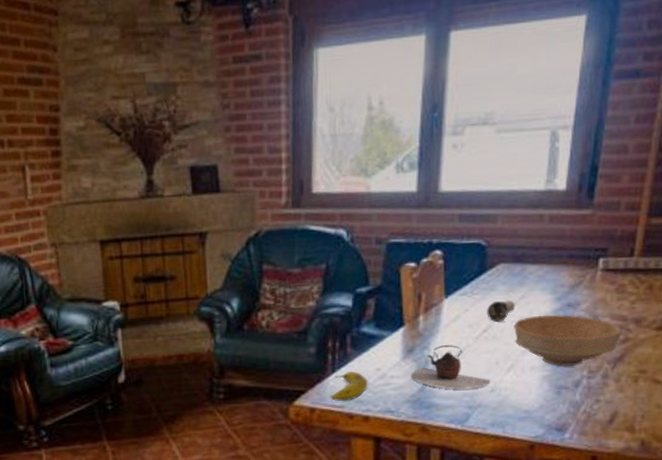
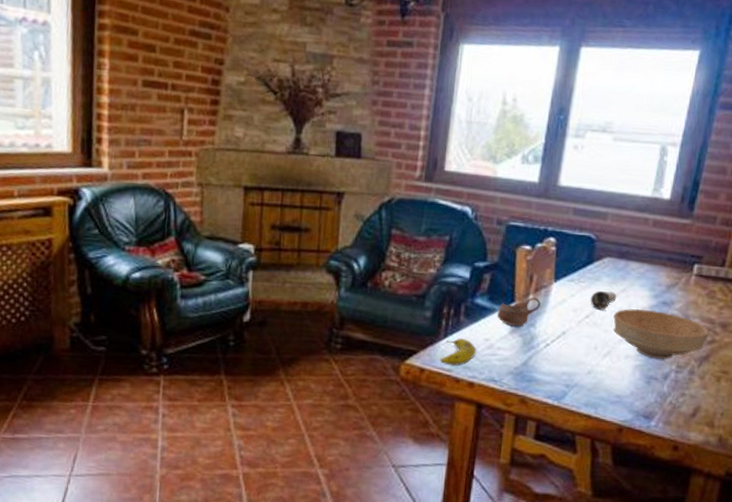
cup: none [387,317,432,352] -> present [497,297,541,327]
teapot: present [411,345,491,390] -> none [516,325,588,369]

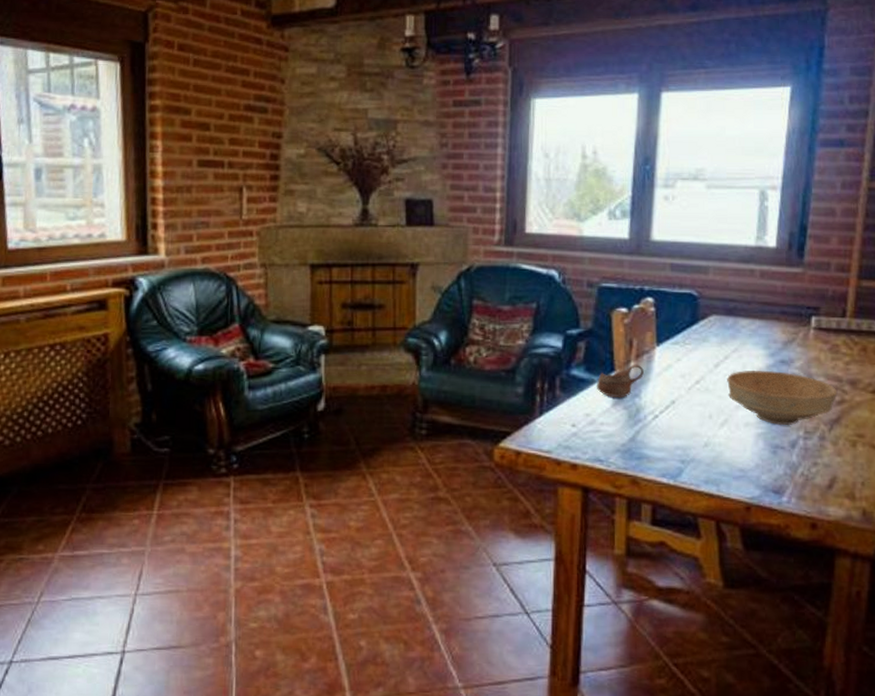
fruit: present [439,337,476,366] -> none [537,414,577,447]
candle: present [590,291,617,311] -> none [699,352,728,375]

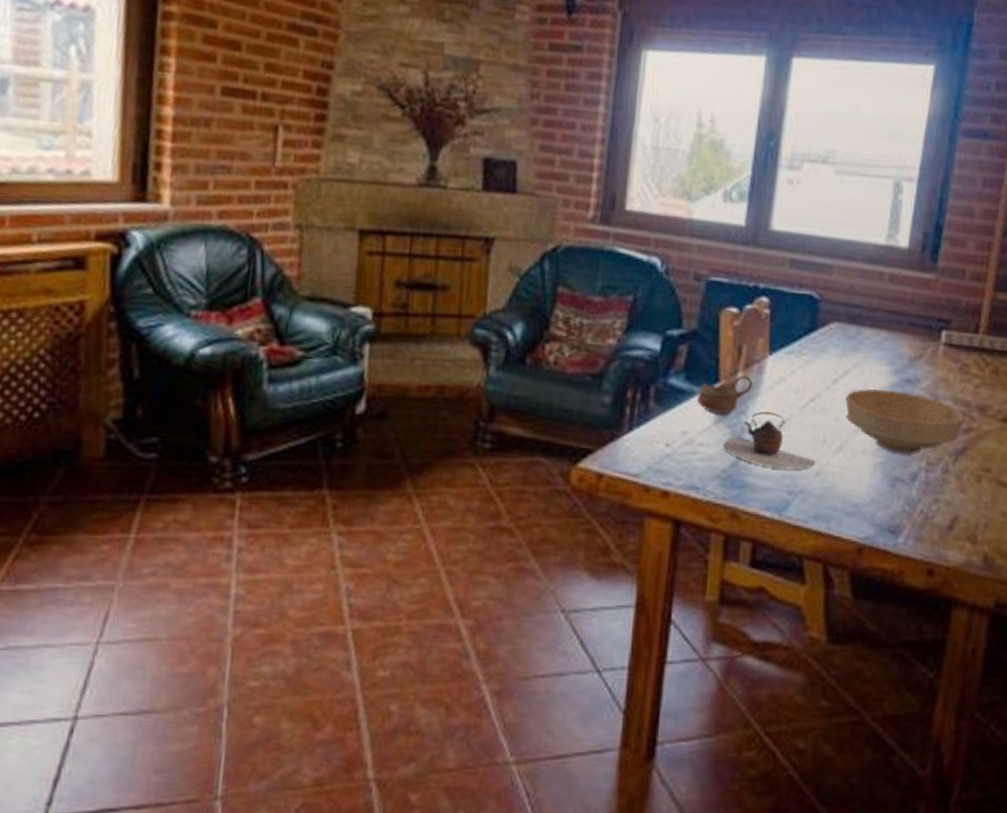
teapot: none [621,394,704,442] -> present [723,412,816,470]

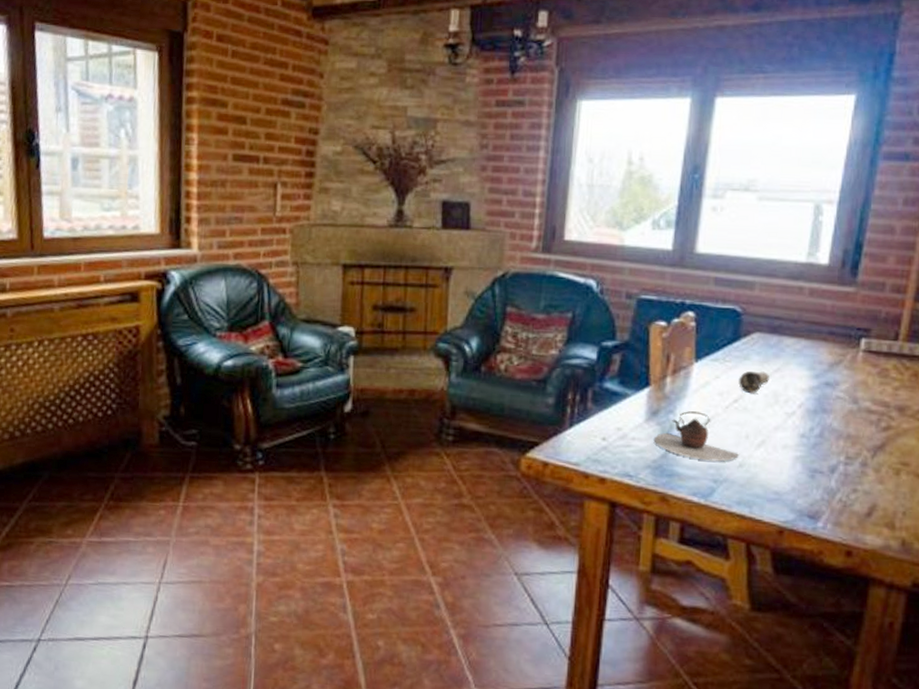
cup: present [697,374,753,415] -> none [630,379,680,414]
candle: none [815,366,848,392] -> present [738,371,769,394]
bowl: present [845,389,965,456] -> none [767,391,884,450]

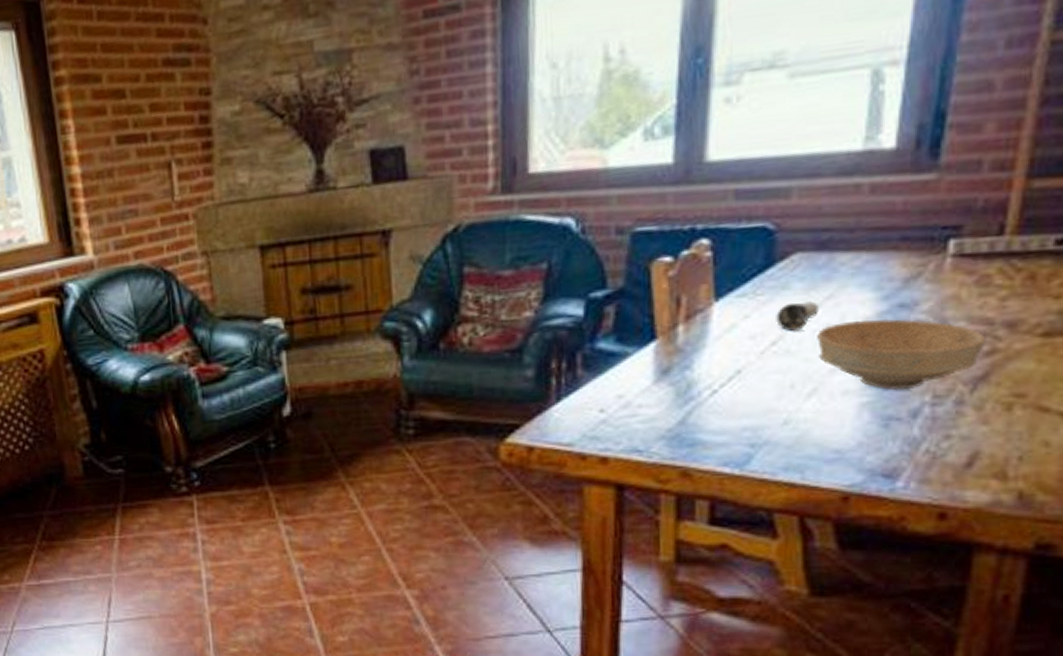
teapot: present [653,411,739,462] -> none [666,363,782,422]
bowl: none [767,391,884,450] -> present [817,318,986,390]

